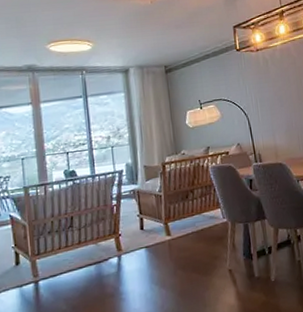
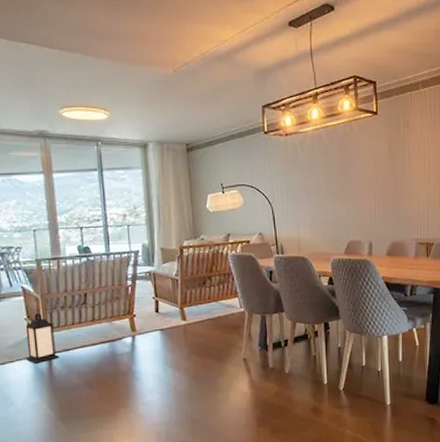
lantern: none [12,239,47,293] -> present [25,312,60,365]

